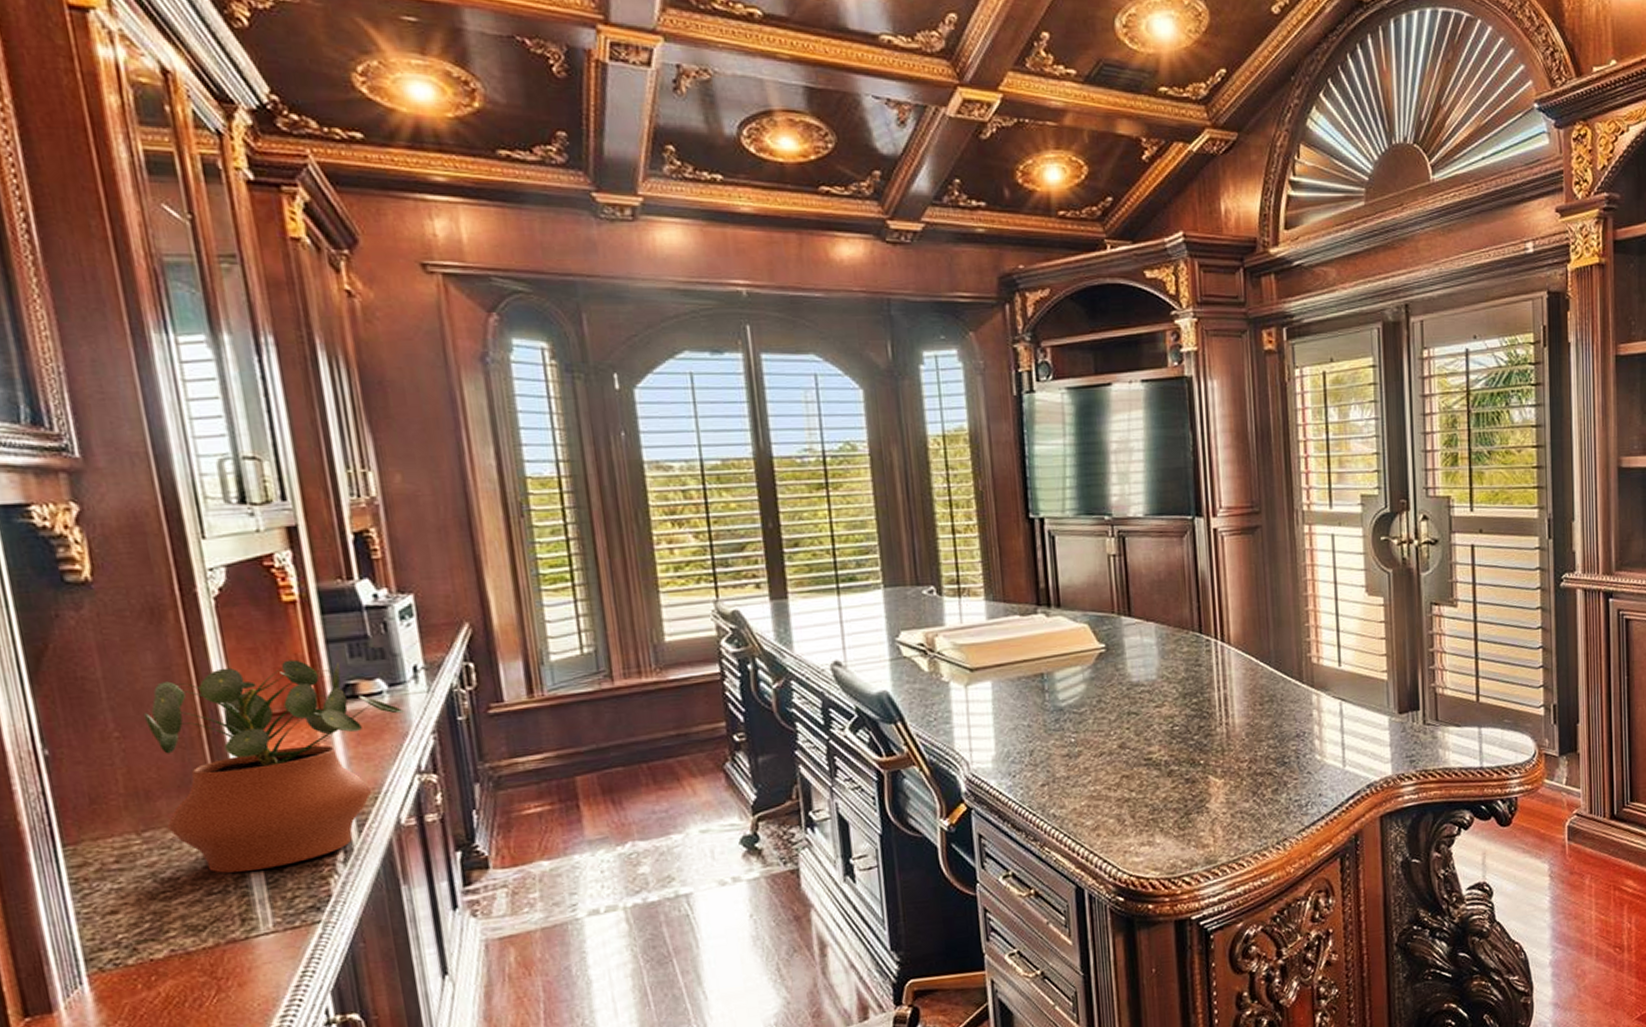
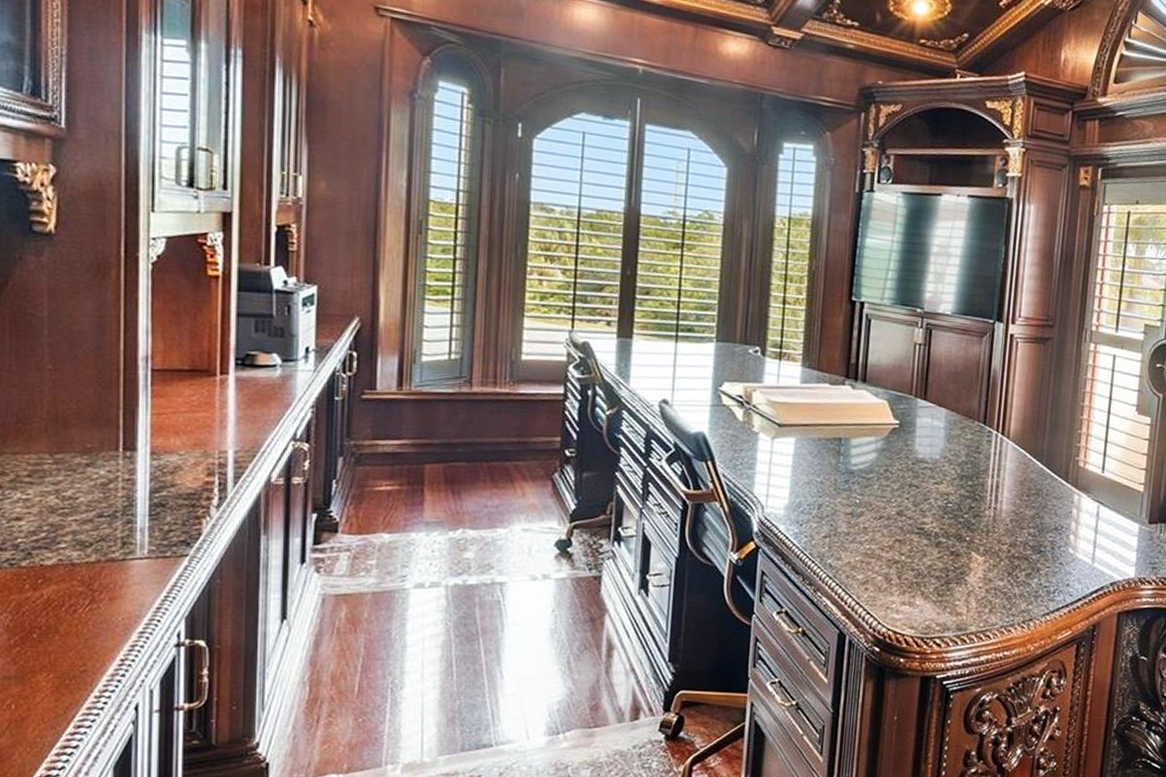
potted plant: present [143,659,404,874] -> none [75,324,291,503]

